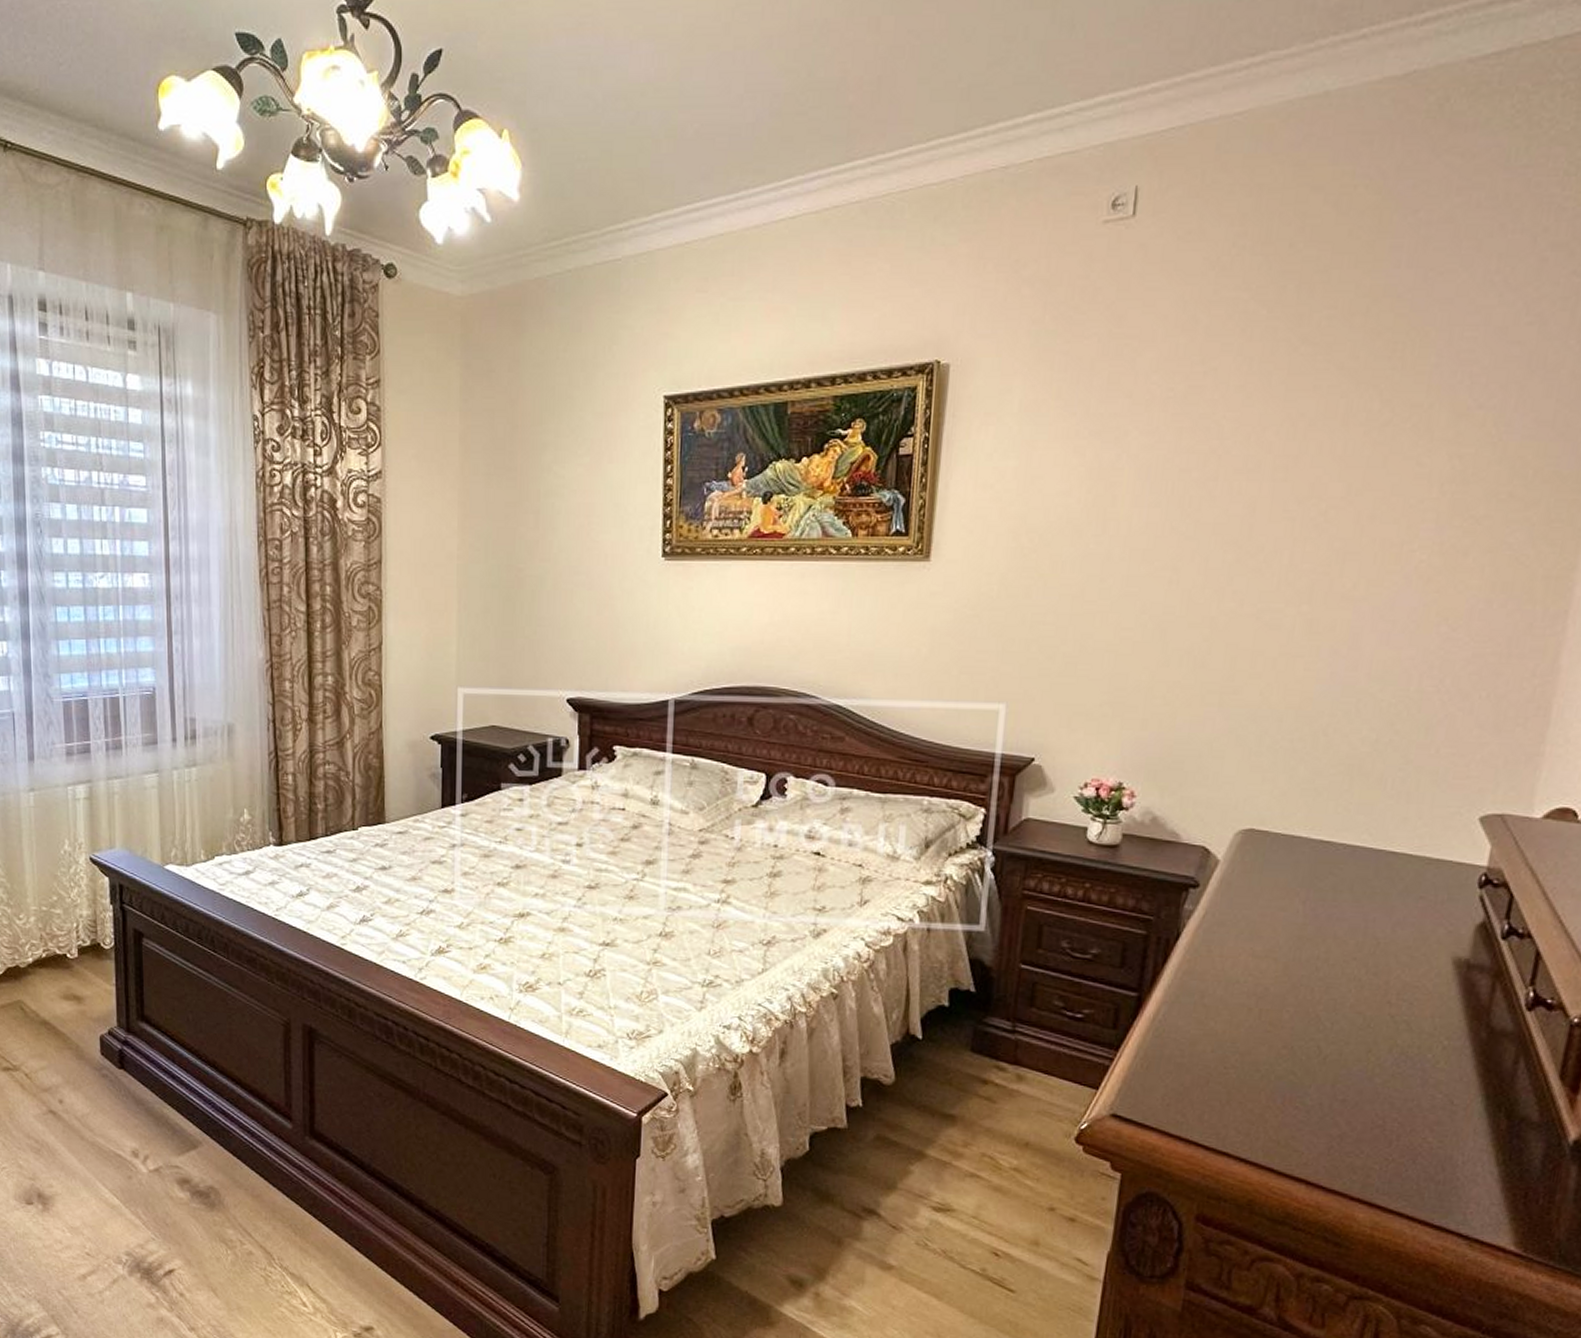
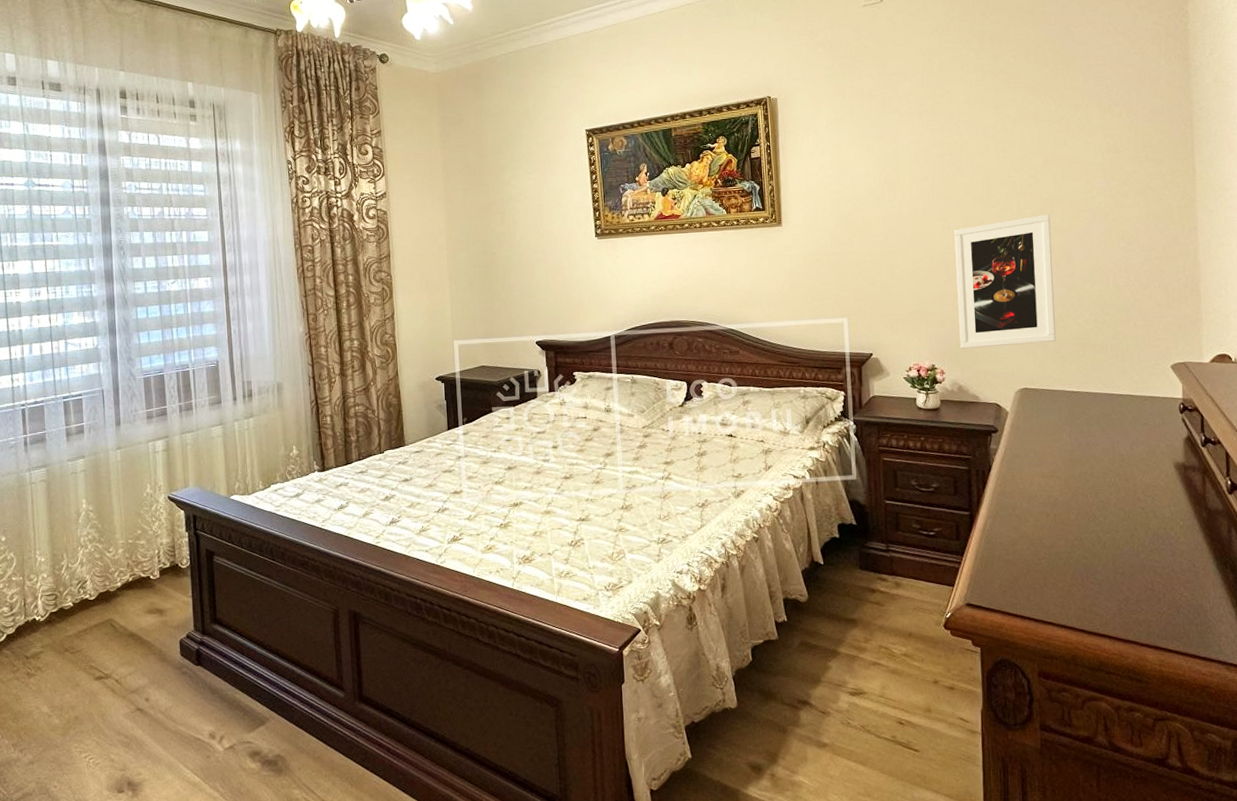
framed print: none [1165,573,1339,766] -> present [954,214,1056,349]

